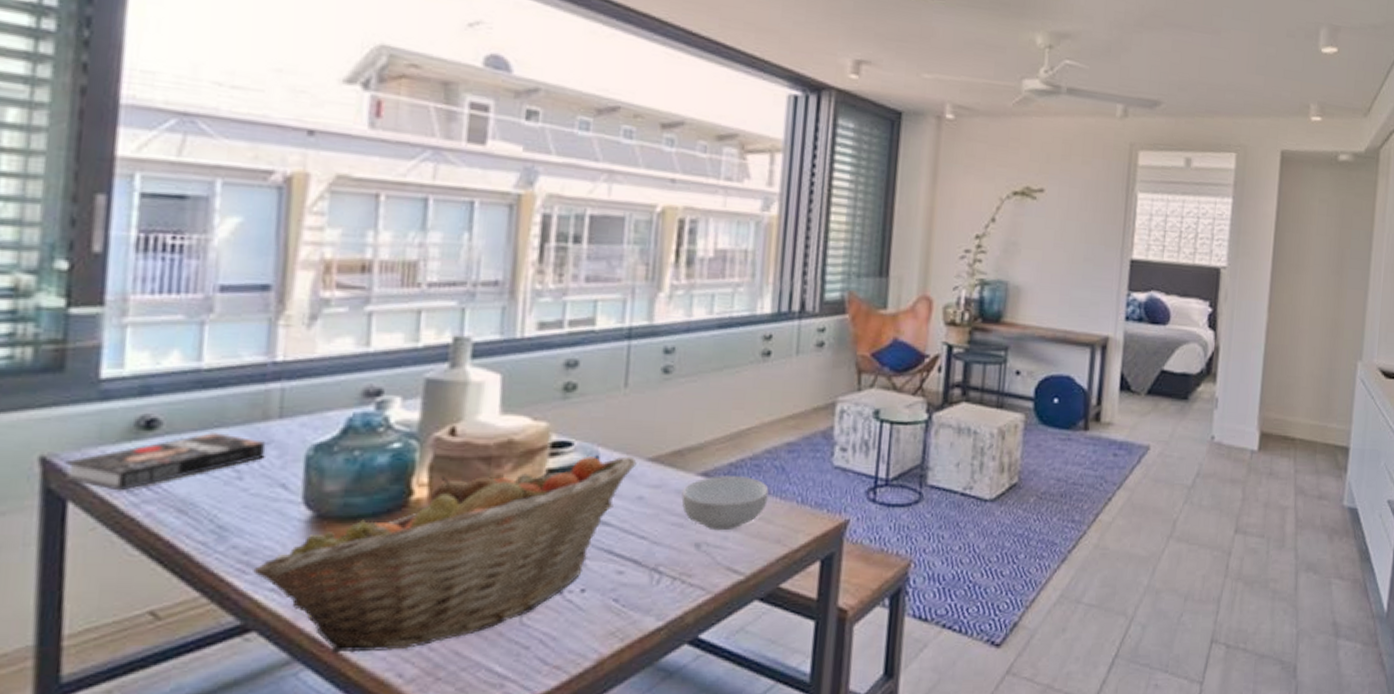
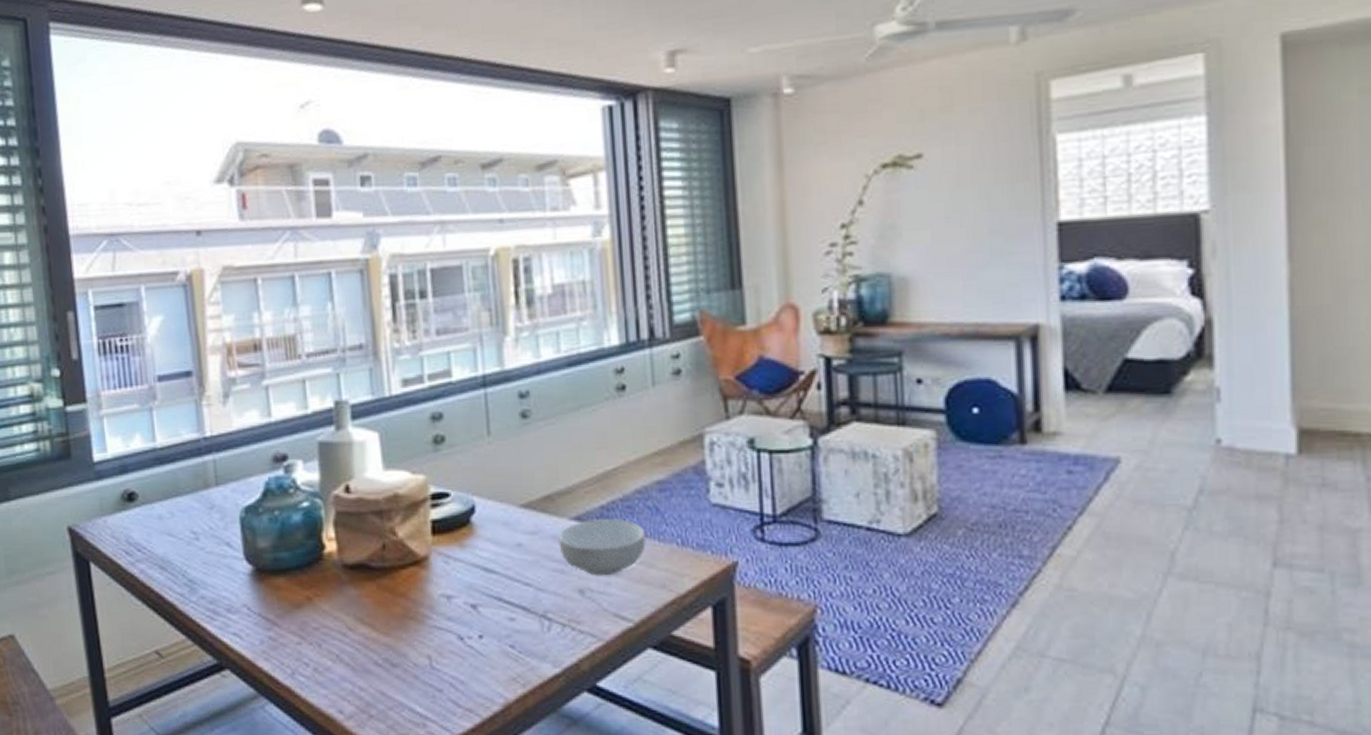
book: present [63,433,266,491] -> none [83,501,212,553]
fruit basket: present [253,456,637,653] -> none [219,504,511,690]

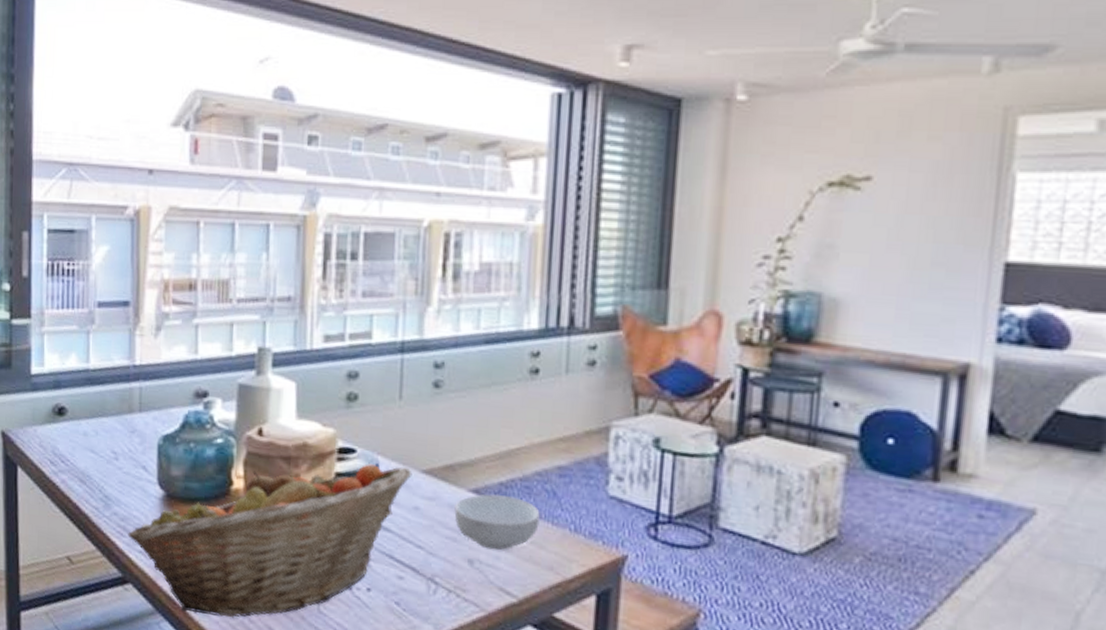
fruit basket: none [219,504,511,690] -> present [128,464,412,619]

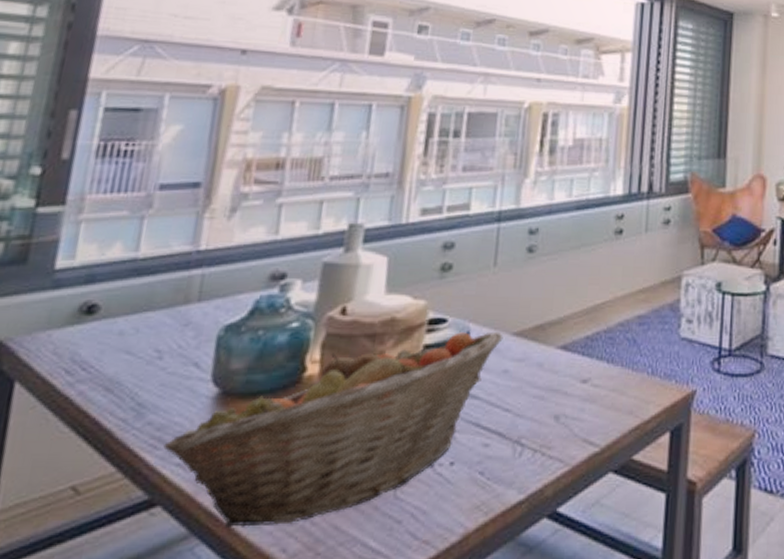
cereal bowl: present [454,494,540,551] -> none [542,347,622,403]

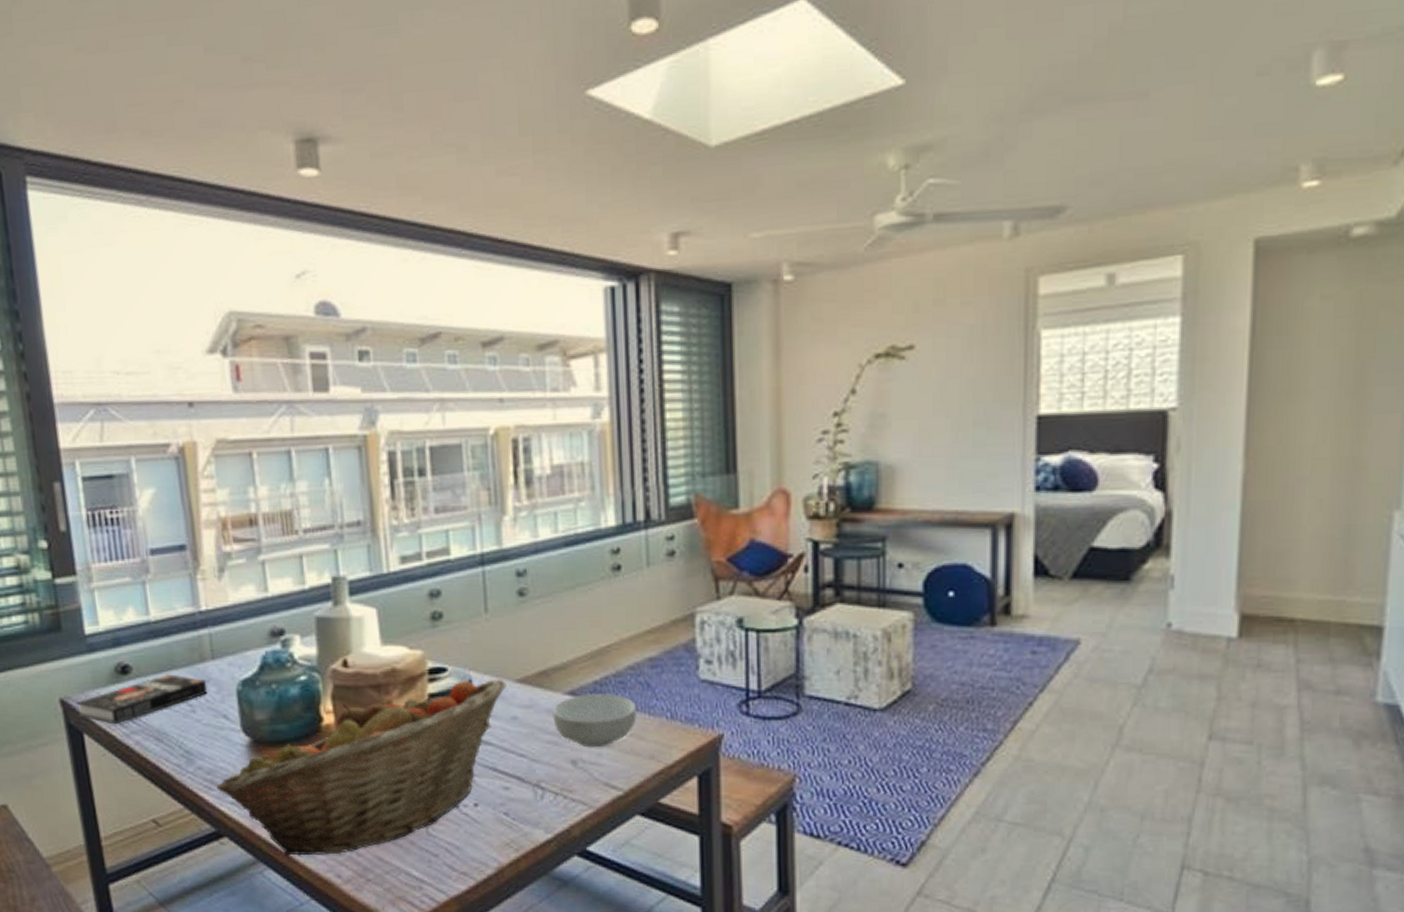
book: none [14,316,185,372] -> present [76,674,208,725]
cereal bowl: none [542,347,622,403] -> present [552,692,637,748]

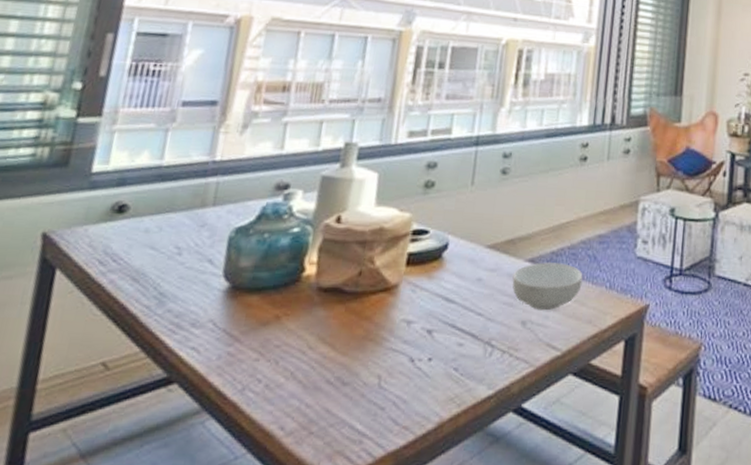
book: present [76,674,208,725] -> none [56,216,201,262]
fruit basket: present [216,679,507,856] -> none [180,243,478,406]

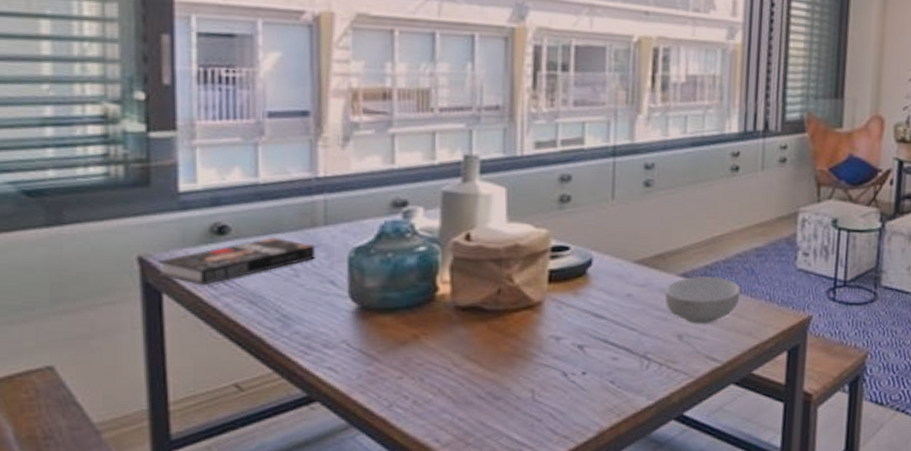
book: none [56,216,201,262] -> present [157,237,316,286]

